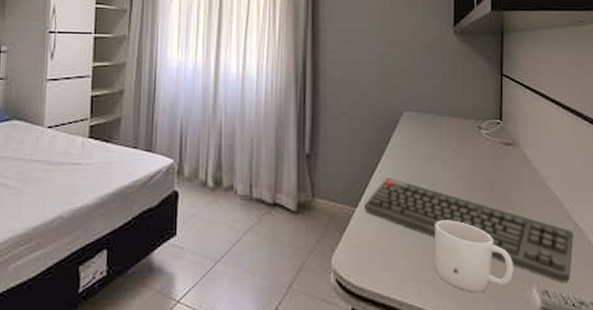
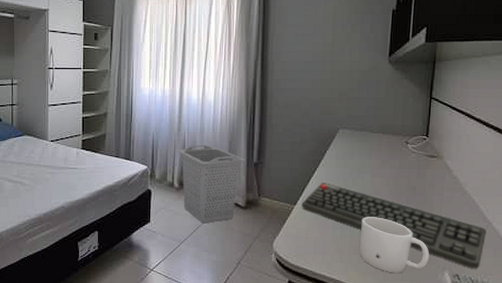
laundry basket: none [213,132,295,235] -> present [178,145,245,224]

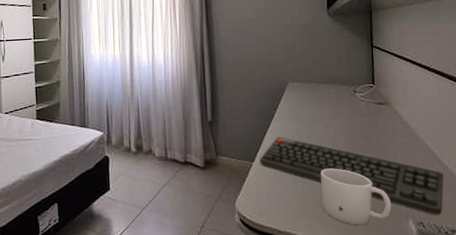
laundry basket: present [178,145,245,224] -> none [133,107,200,188]

